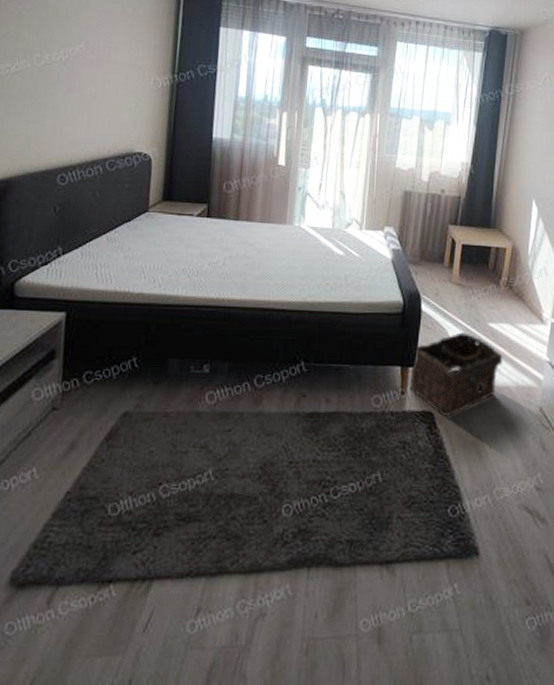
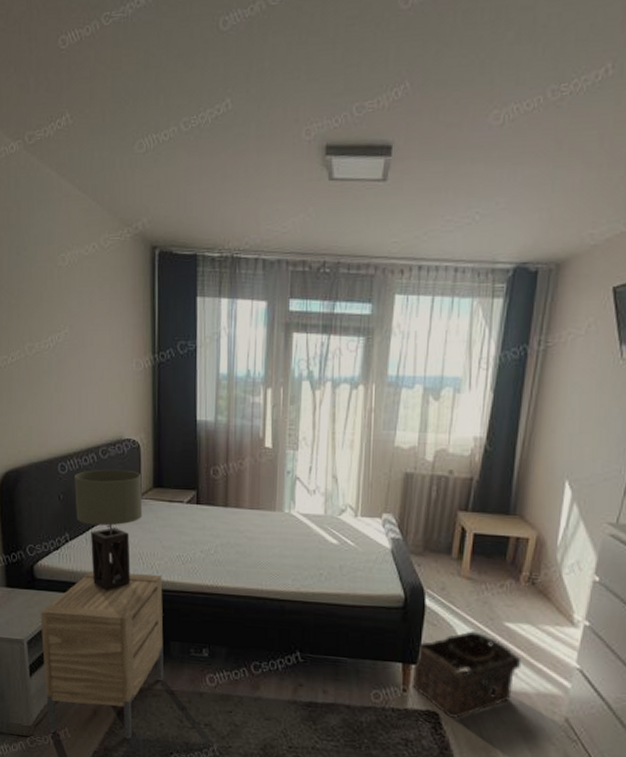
nightstand: none [11,286,164,475] -> present [40,570,164,739]
table lamp: none [73,181,151,308] -> present [75,469,143,592]

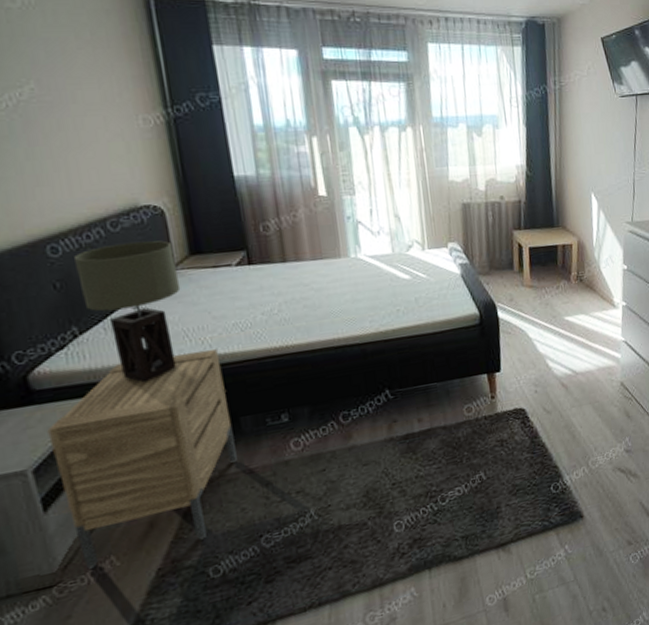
basket: present [412,631,522,718] -> none [496,330,583,409]

